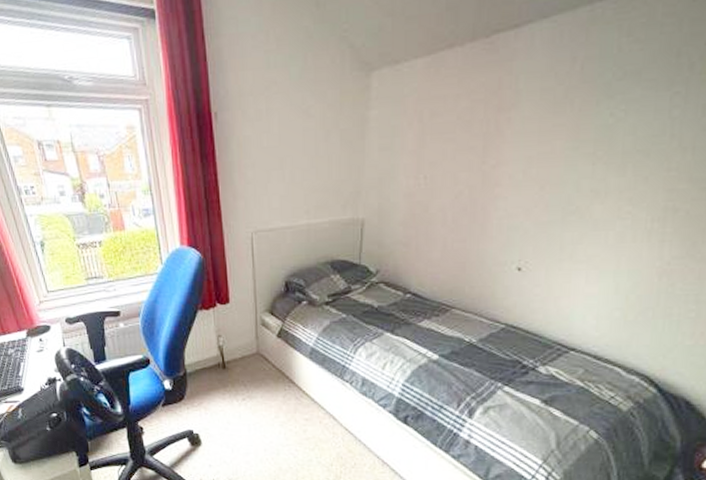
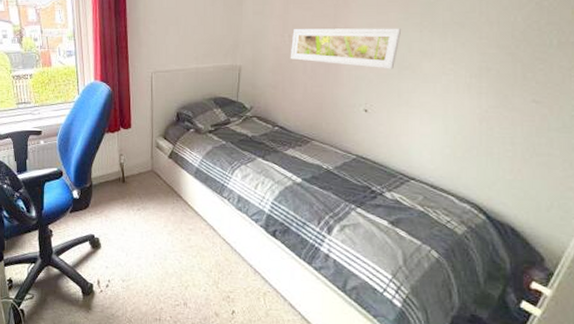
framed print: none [425,160,569,216] -> present [290,28,402,69]

